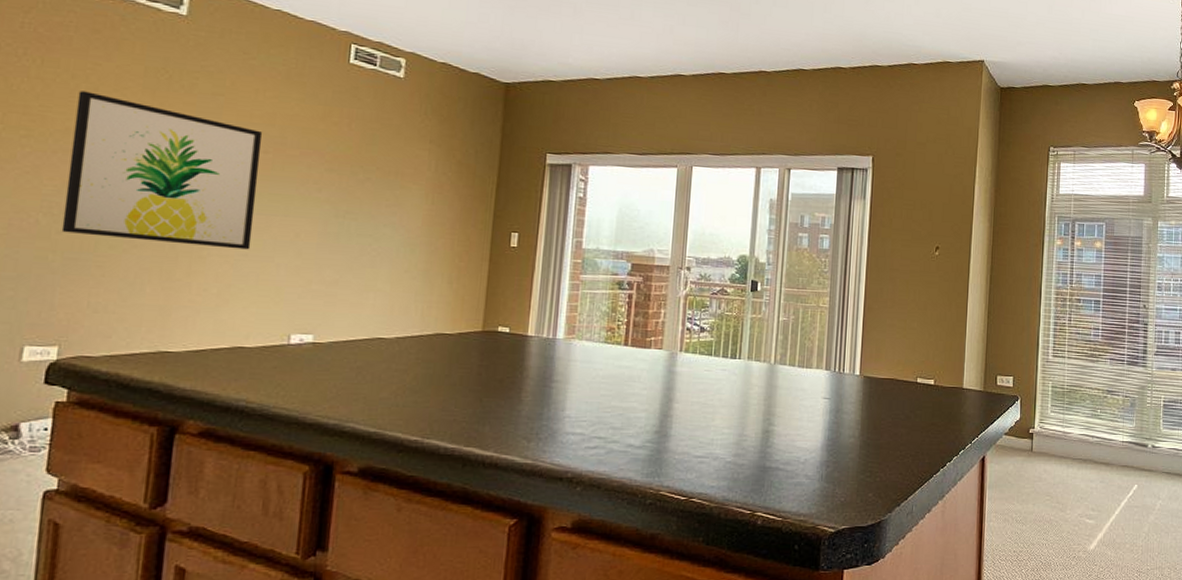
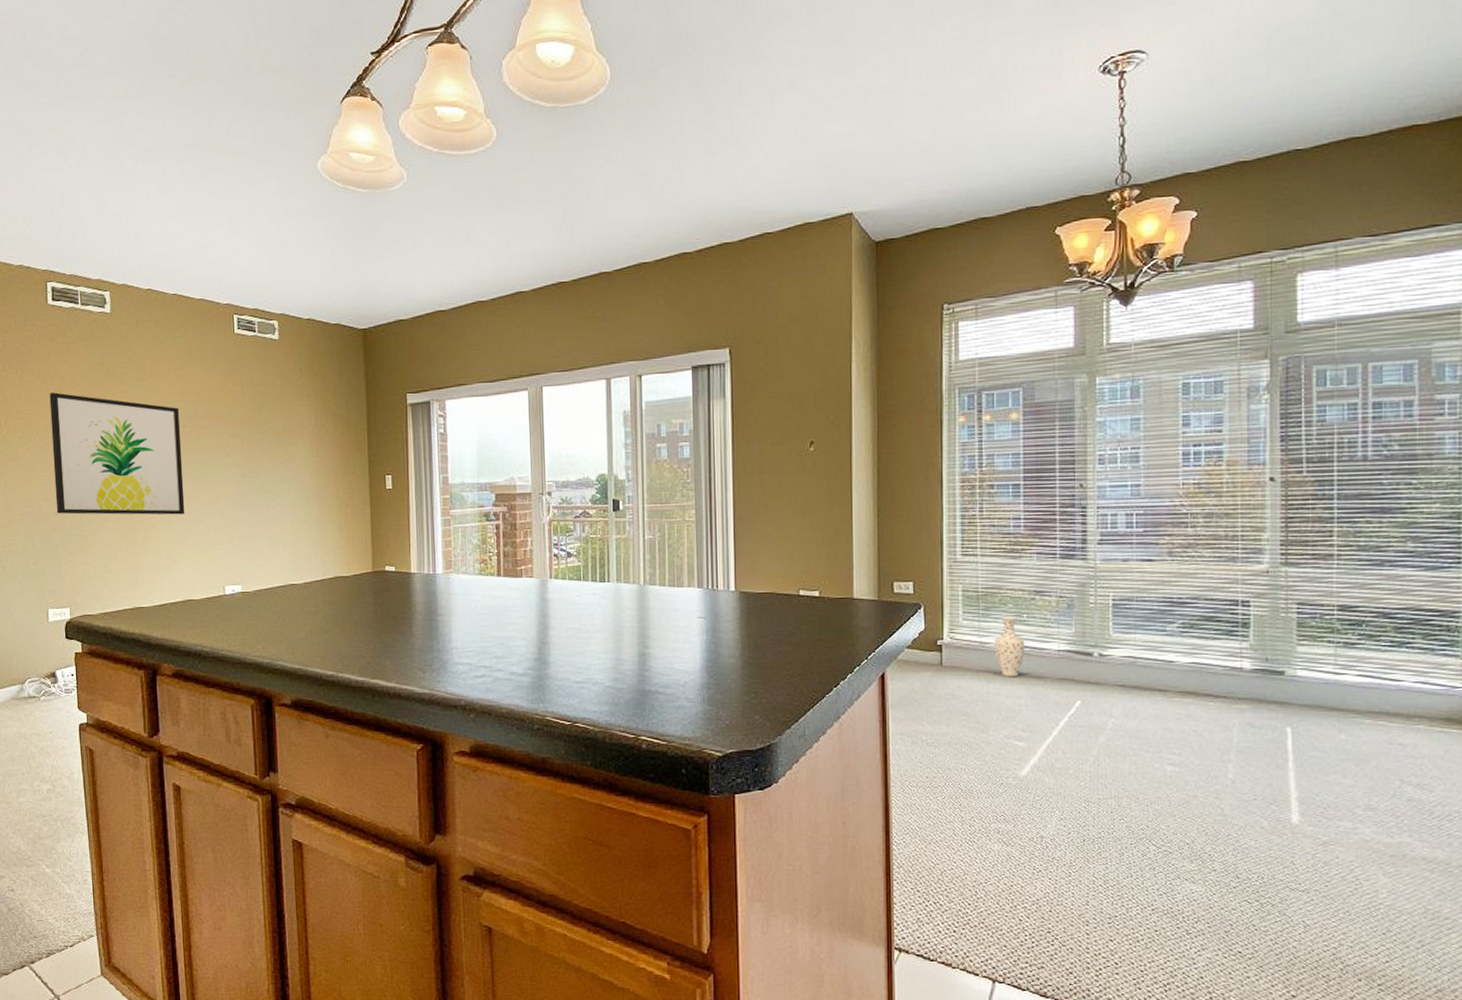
vase: none [1074,411,1098,463] -> present [994,616,1025,677]

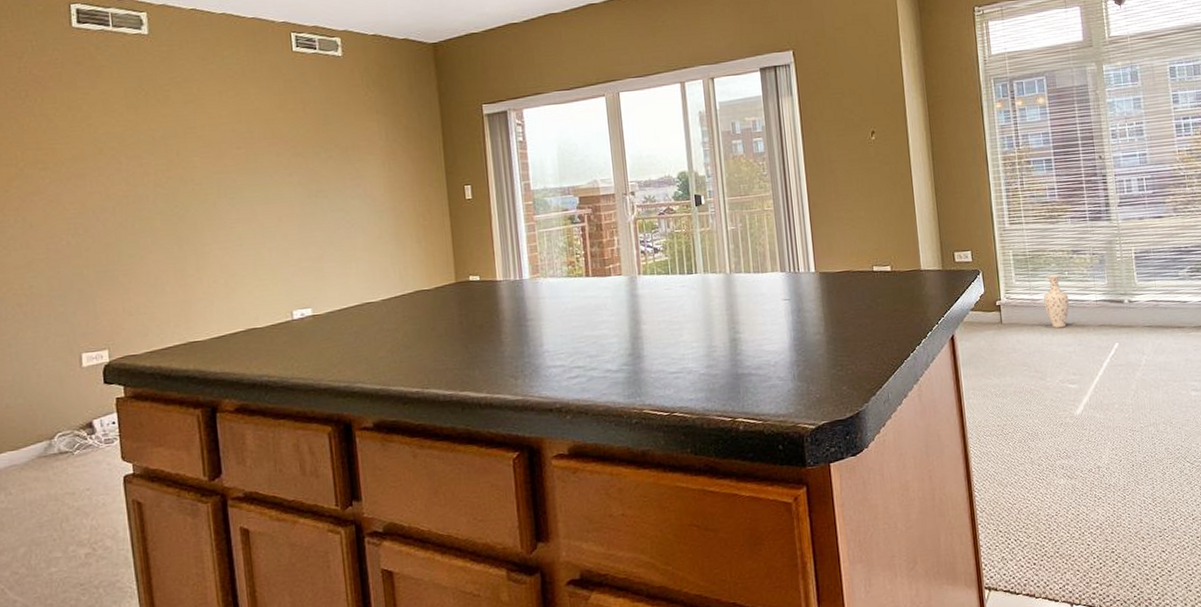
wall art: present [49,392,185,515] -> none [76,119,244,249]

